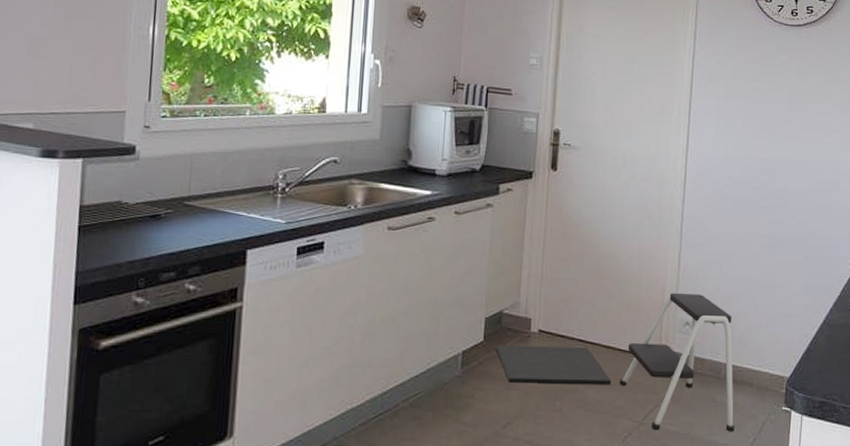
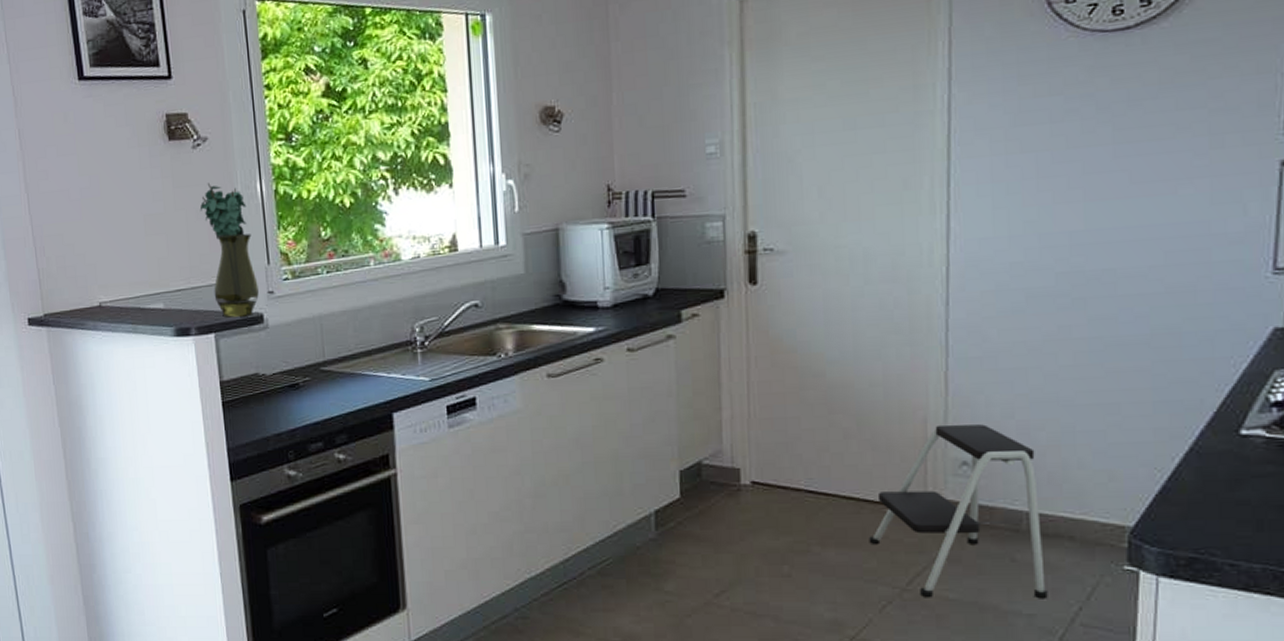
vase: none [88,18,137,146] -> present [199,182,260,318]
doormat: present [496,345,611,385] -> none [697,500,857,545]

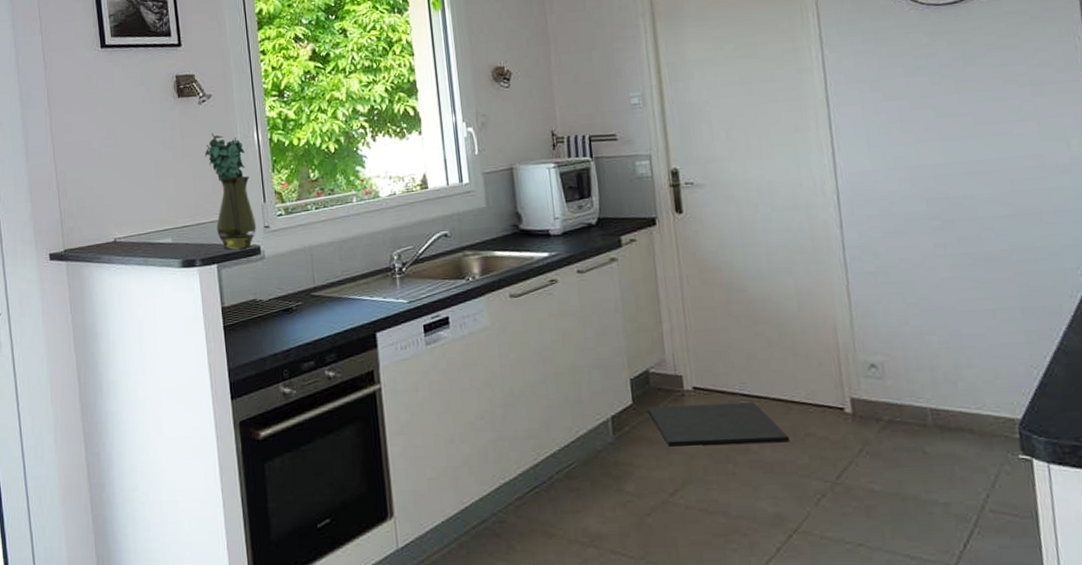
doormat: none [697,500,857,545] -> present [647,402,789,447]
step stool: present [869,423,1048,599] -> none [799,330,959,491]

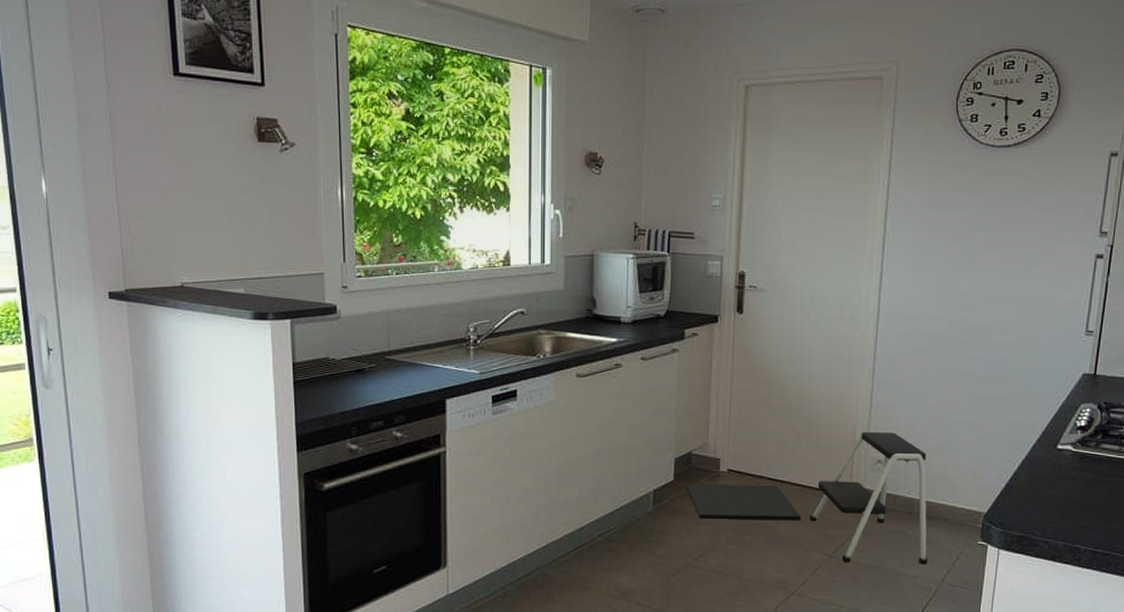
vase: present [204,132,257,250] -> none [283,184,335,306]
step stool: none [799,330,959,491] -> present [809,431,928,565]

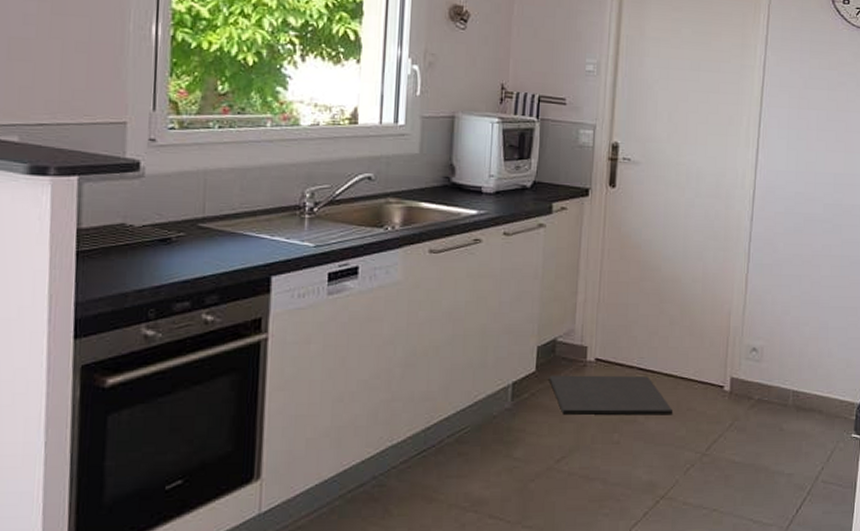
step stool: present [809,431,928,565] -> none [681,317,802,461]

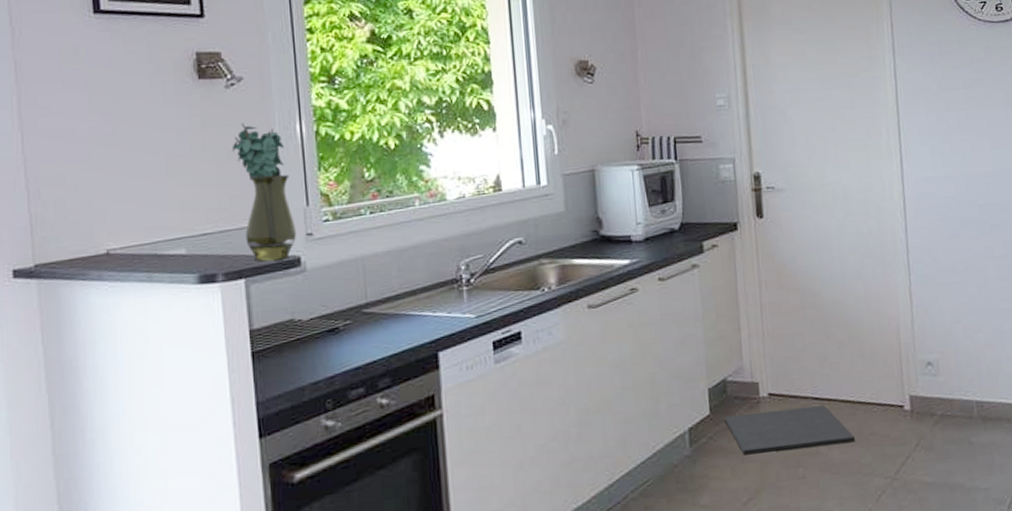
vase: none [80,15,140,162] -> present [231,122,297,262]

